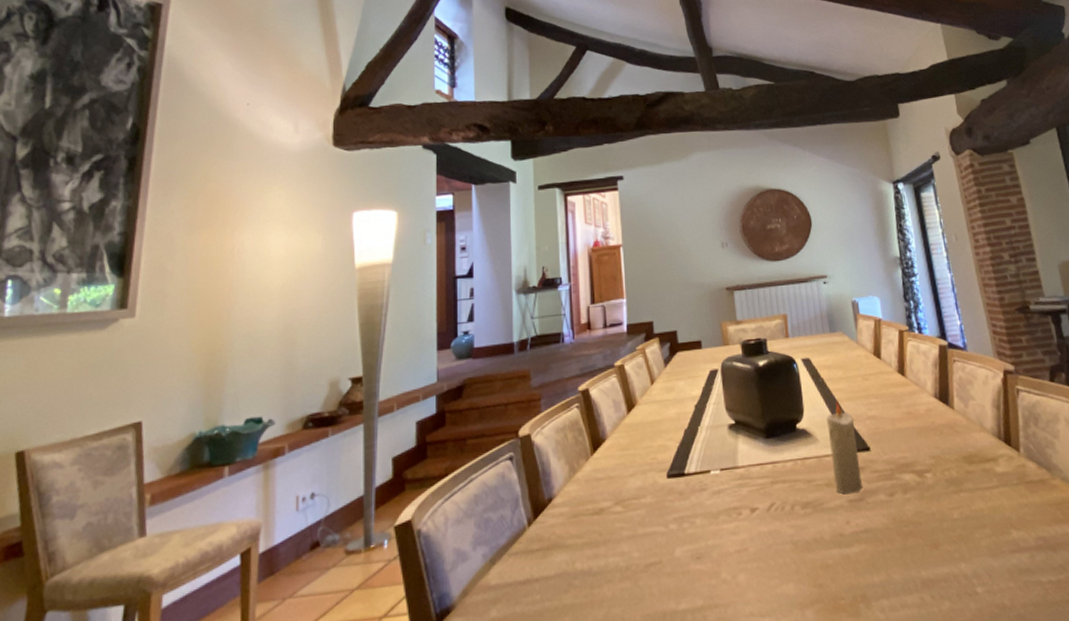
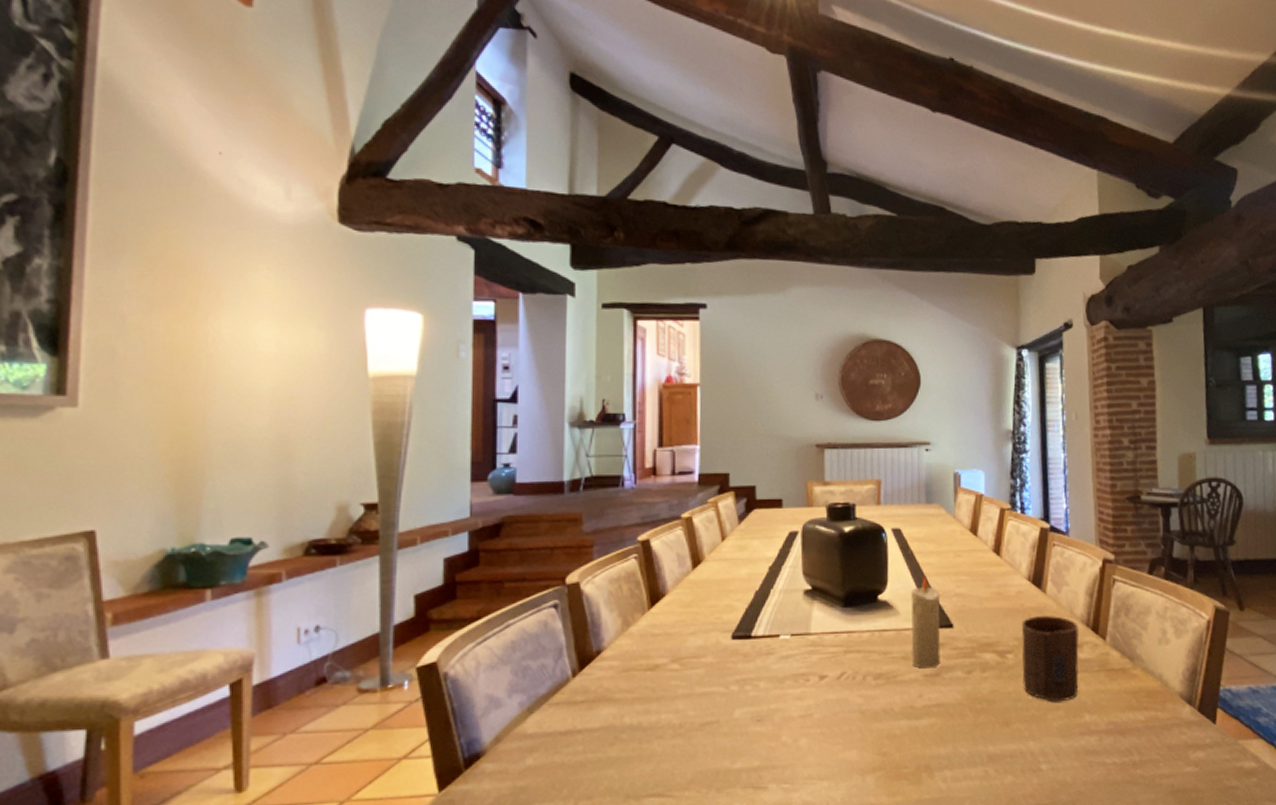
cup: none [935,430,1001,520] -> present [1021,615,1080,702]

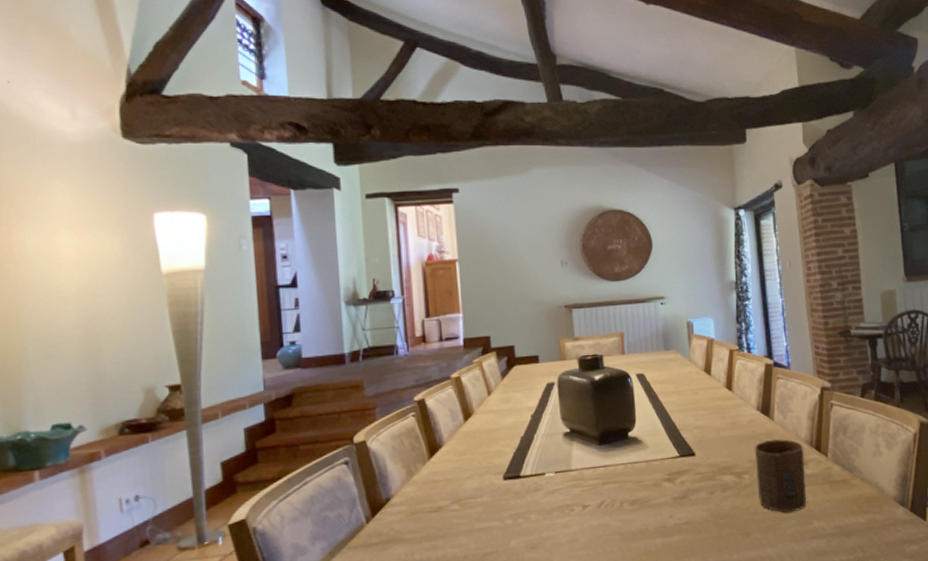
candle: present [911,575,941,669] -> none [657,412,686,493]

